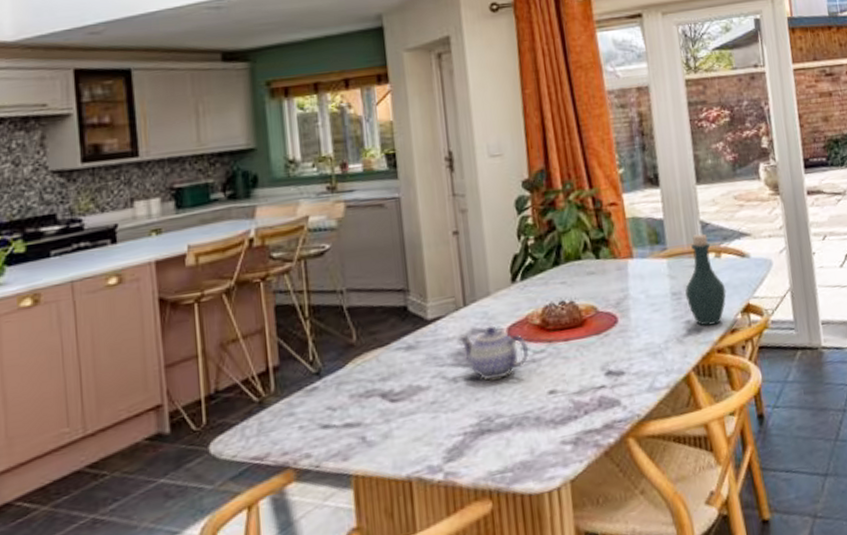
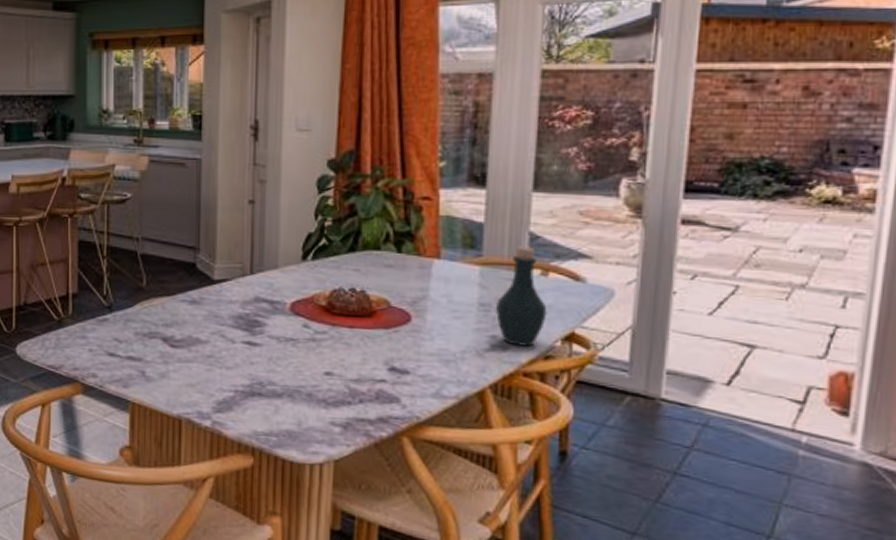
teapot: present [459,325,529,380] -> none [242,297,311,350]

